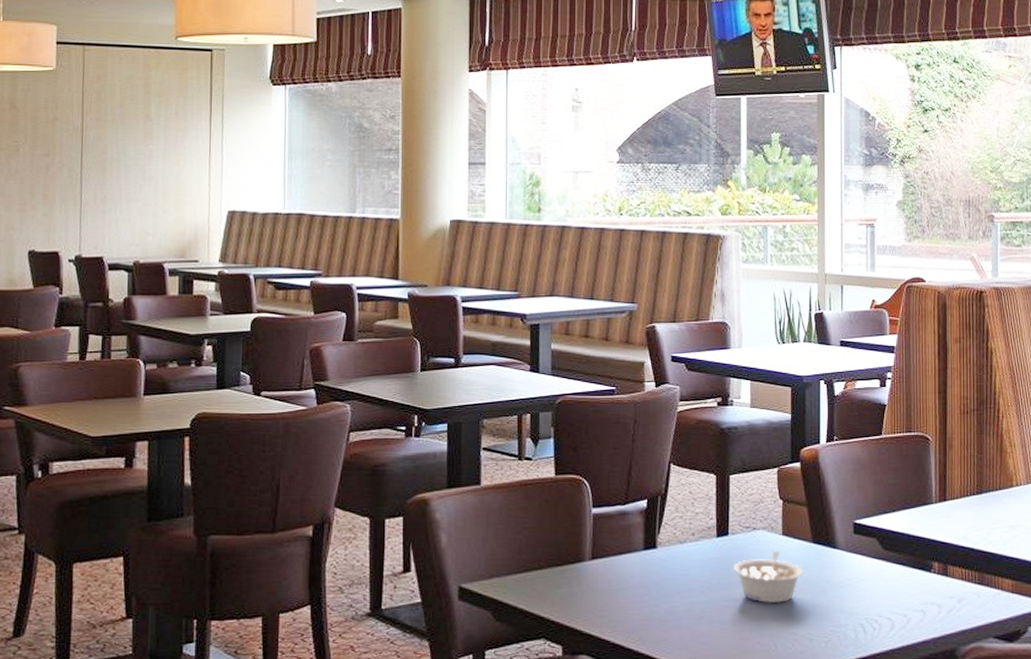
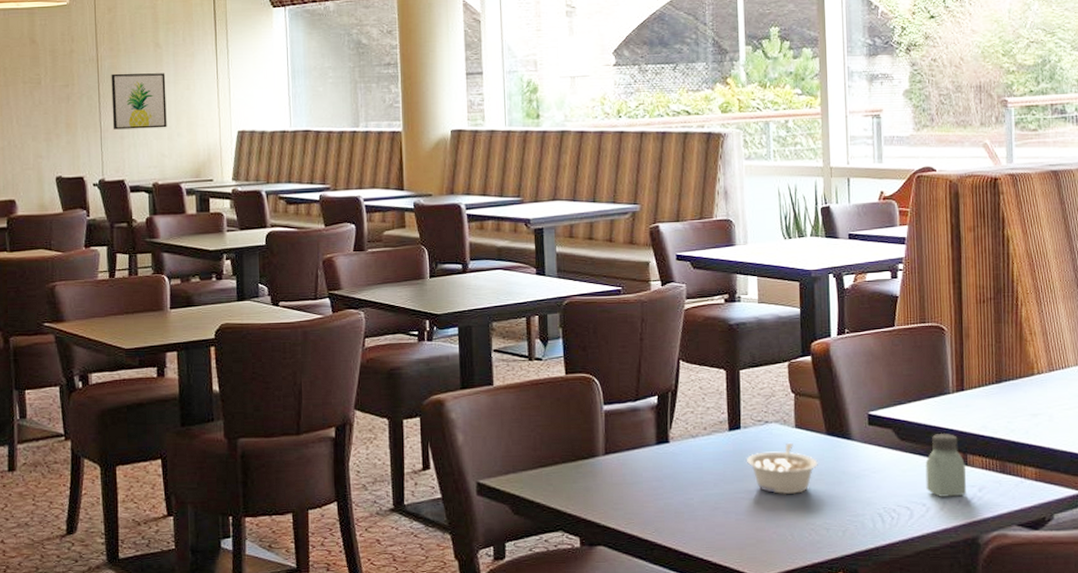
wall art: none [94,145,155,204] -> present [111,73,167,130]
saltshaker: none [907,543,946,608] -> present [925,433,966,497]

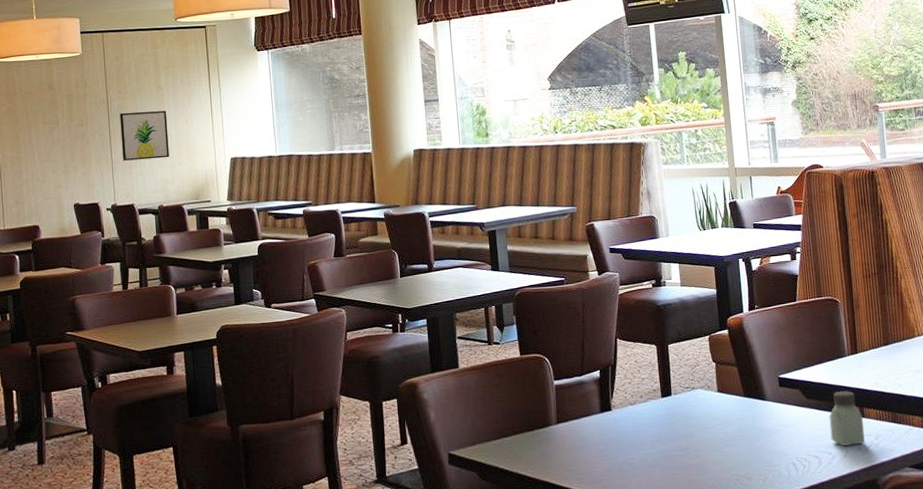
legume: present [746,443,818,495] -> none [677,406,739,451]

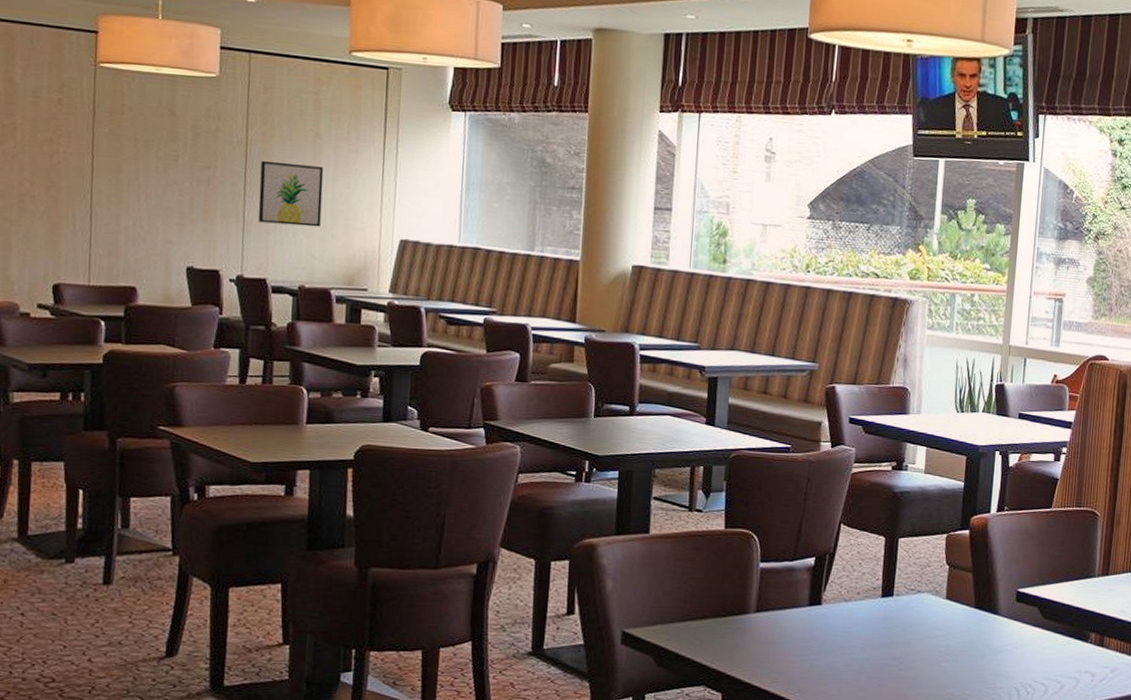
saltshaker: present [829,390,865,446] -> none [1062,614,1101,676]

